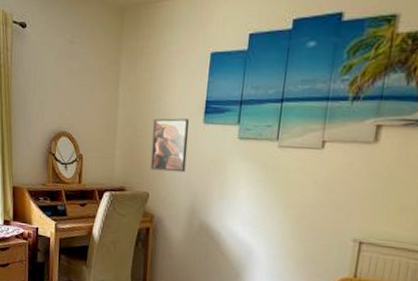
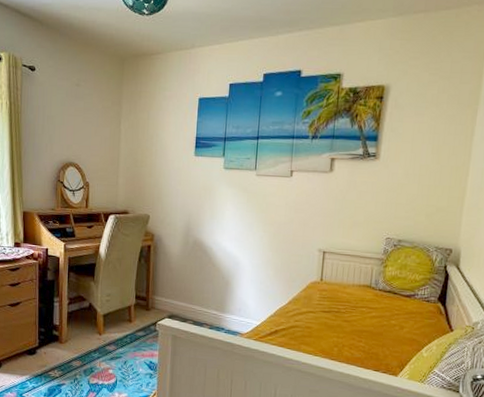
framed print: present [150,118,189,173] -> none [150,151,183,197]

